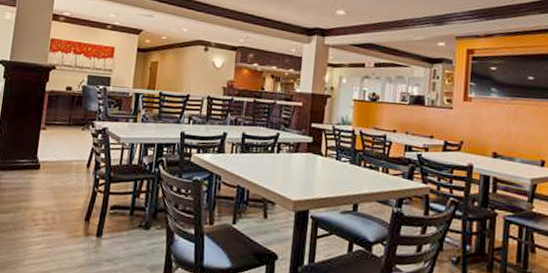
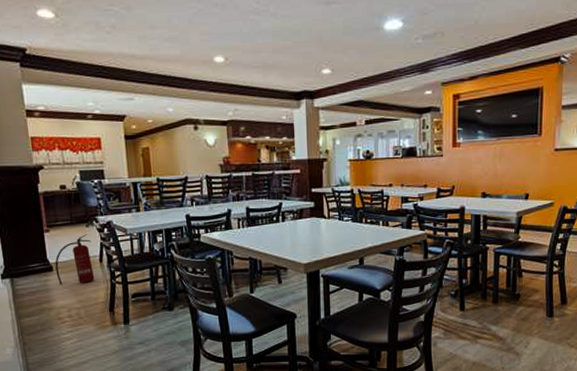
fire extinguisher: none [42,137,83,187] -> present [55,234,95,285]

